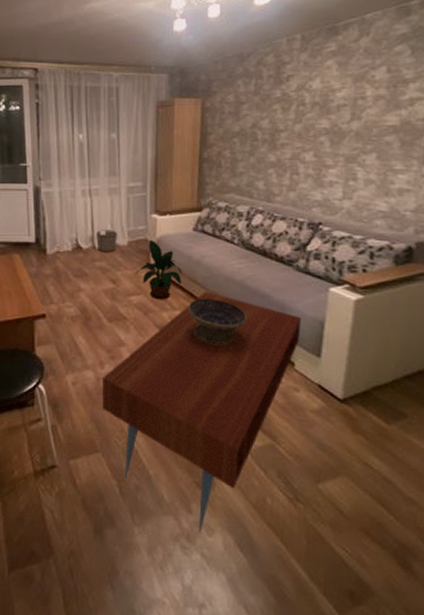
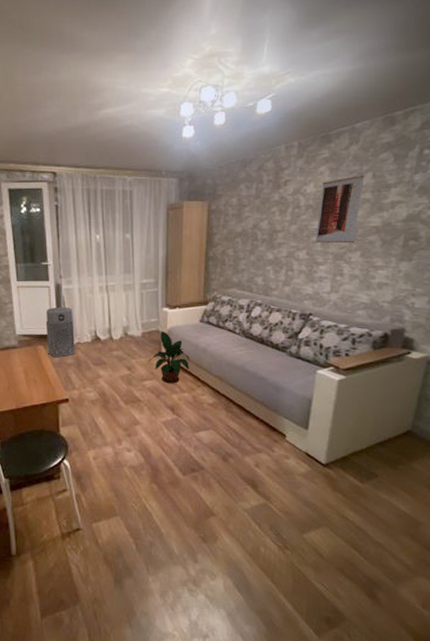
air purifier: none [22,211,54,267] -> present [45,306,75,357]
planter: present [96,230,117,252] -> none [113,322,132,342]
coffee table: present [103,291,302,532] -> none [120,375,293,577]
decorative bowl: present [188,298,247,344] -> none [195,381,246,421]
wall art: none [323,69,378,144] -> present [315,174,365,243]

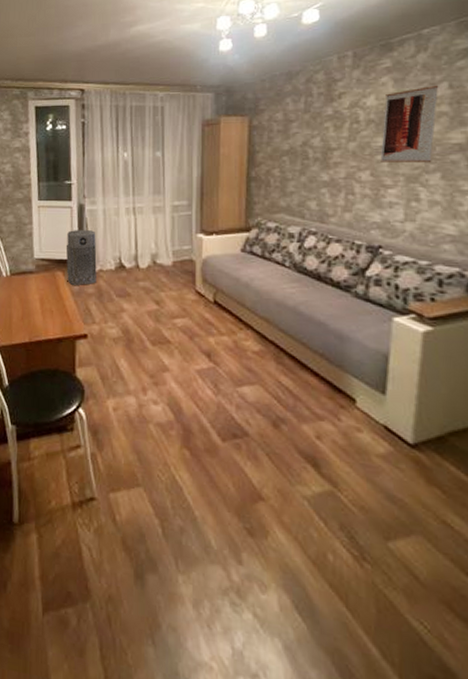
potted plant: present [149,331,190,384] -> none [180,261,230,324]

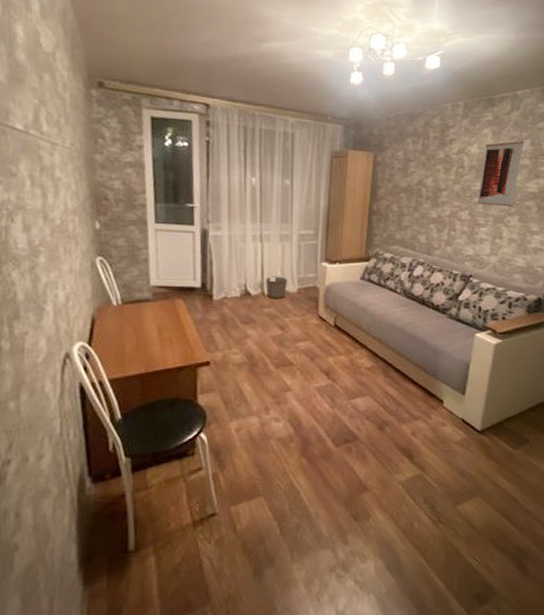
air purifier: present [65,229,97,285] -> none [187,255,221,313]
planter: none [140,249,161,272] -> present [266,276,287,299]

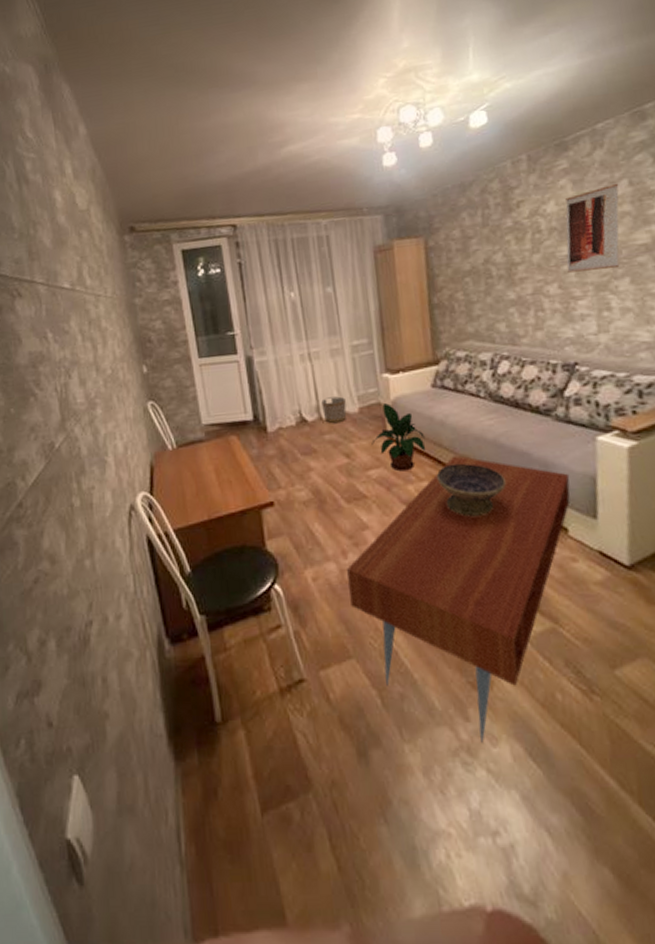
coffee table: none [266,337,452,560] -> present [347,455,571,743]
potted plant: none [304,288,349,346] -> present [371,403,426,472]
decorative bowl: none [352,343,405,387] -> present [436,463,506,517]

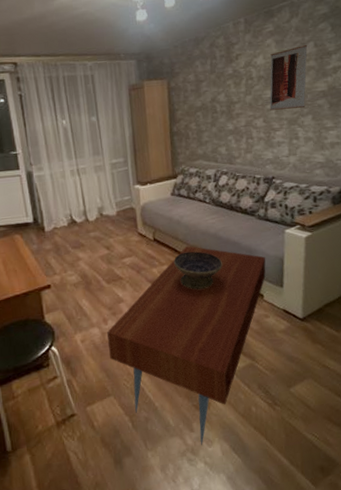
planter: present [321,396,347,423] -> none [88,203,107,223]
potted plant: present [371,403,426,472] -> none [126,208,167,259]

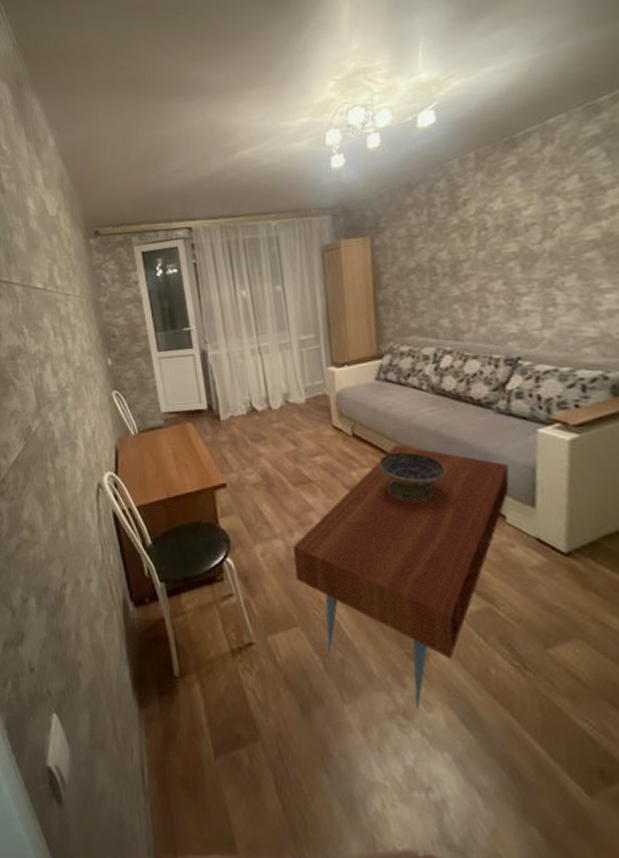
wall art: present [269,44,308,111] -> none [512,179,569,269]

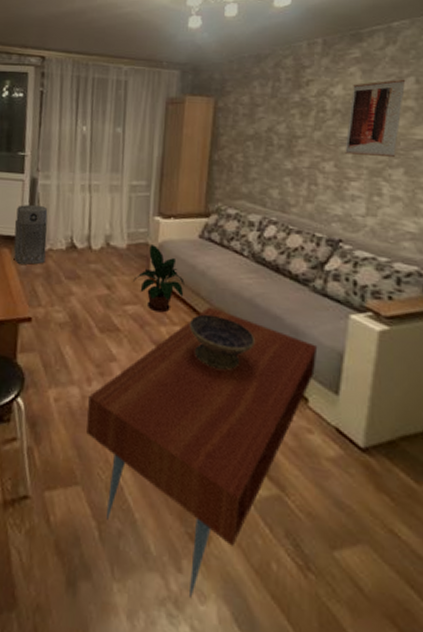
air purifier: none [192,376,229,435] -> present [13,204,48,265]
potted plant: none [317,395,369,459] -> present [133,245,185,313]
wall art: none [512,179,569,269] -> present [345,79,406,157]

